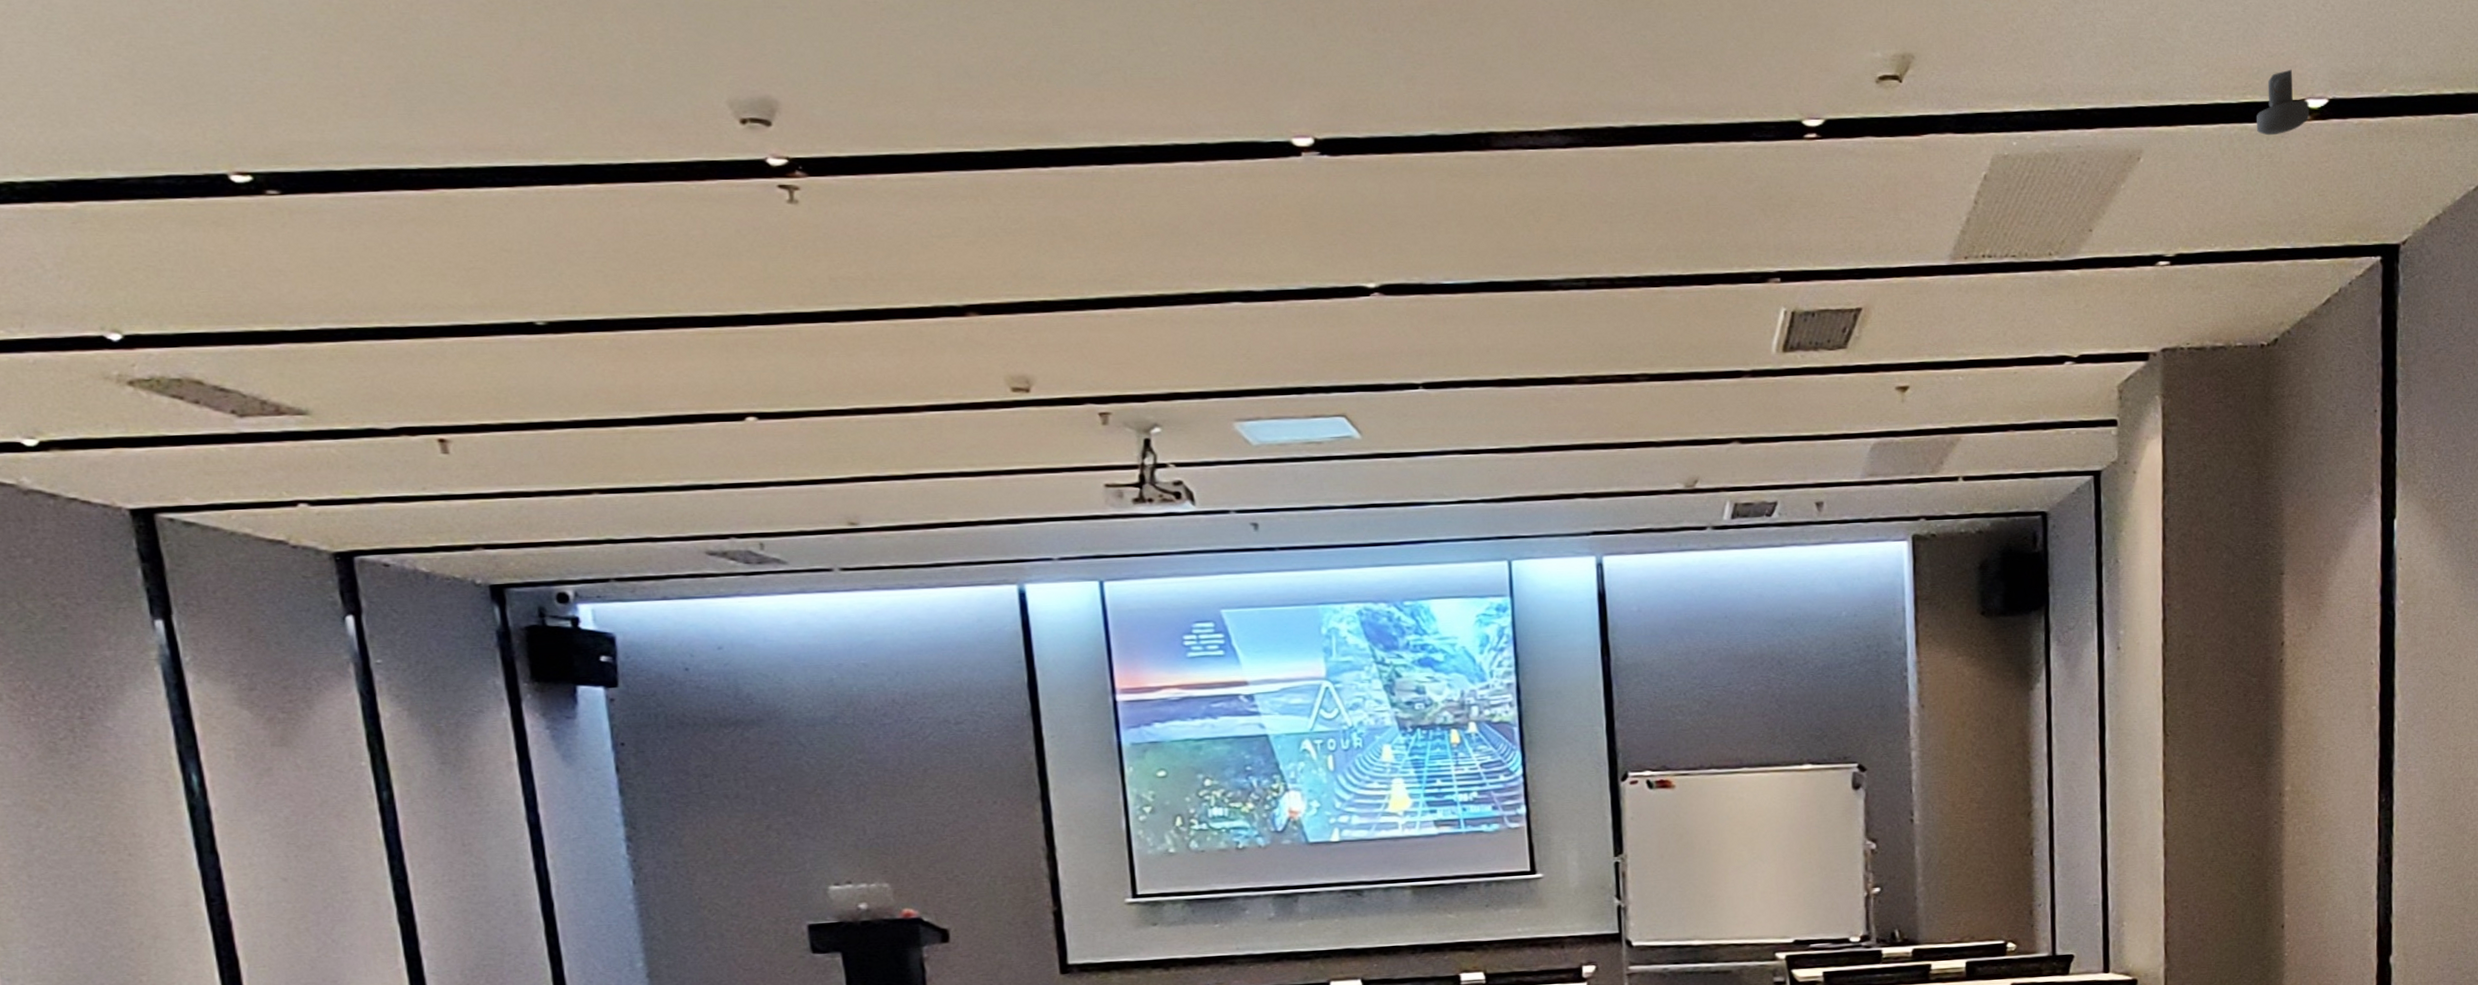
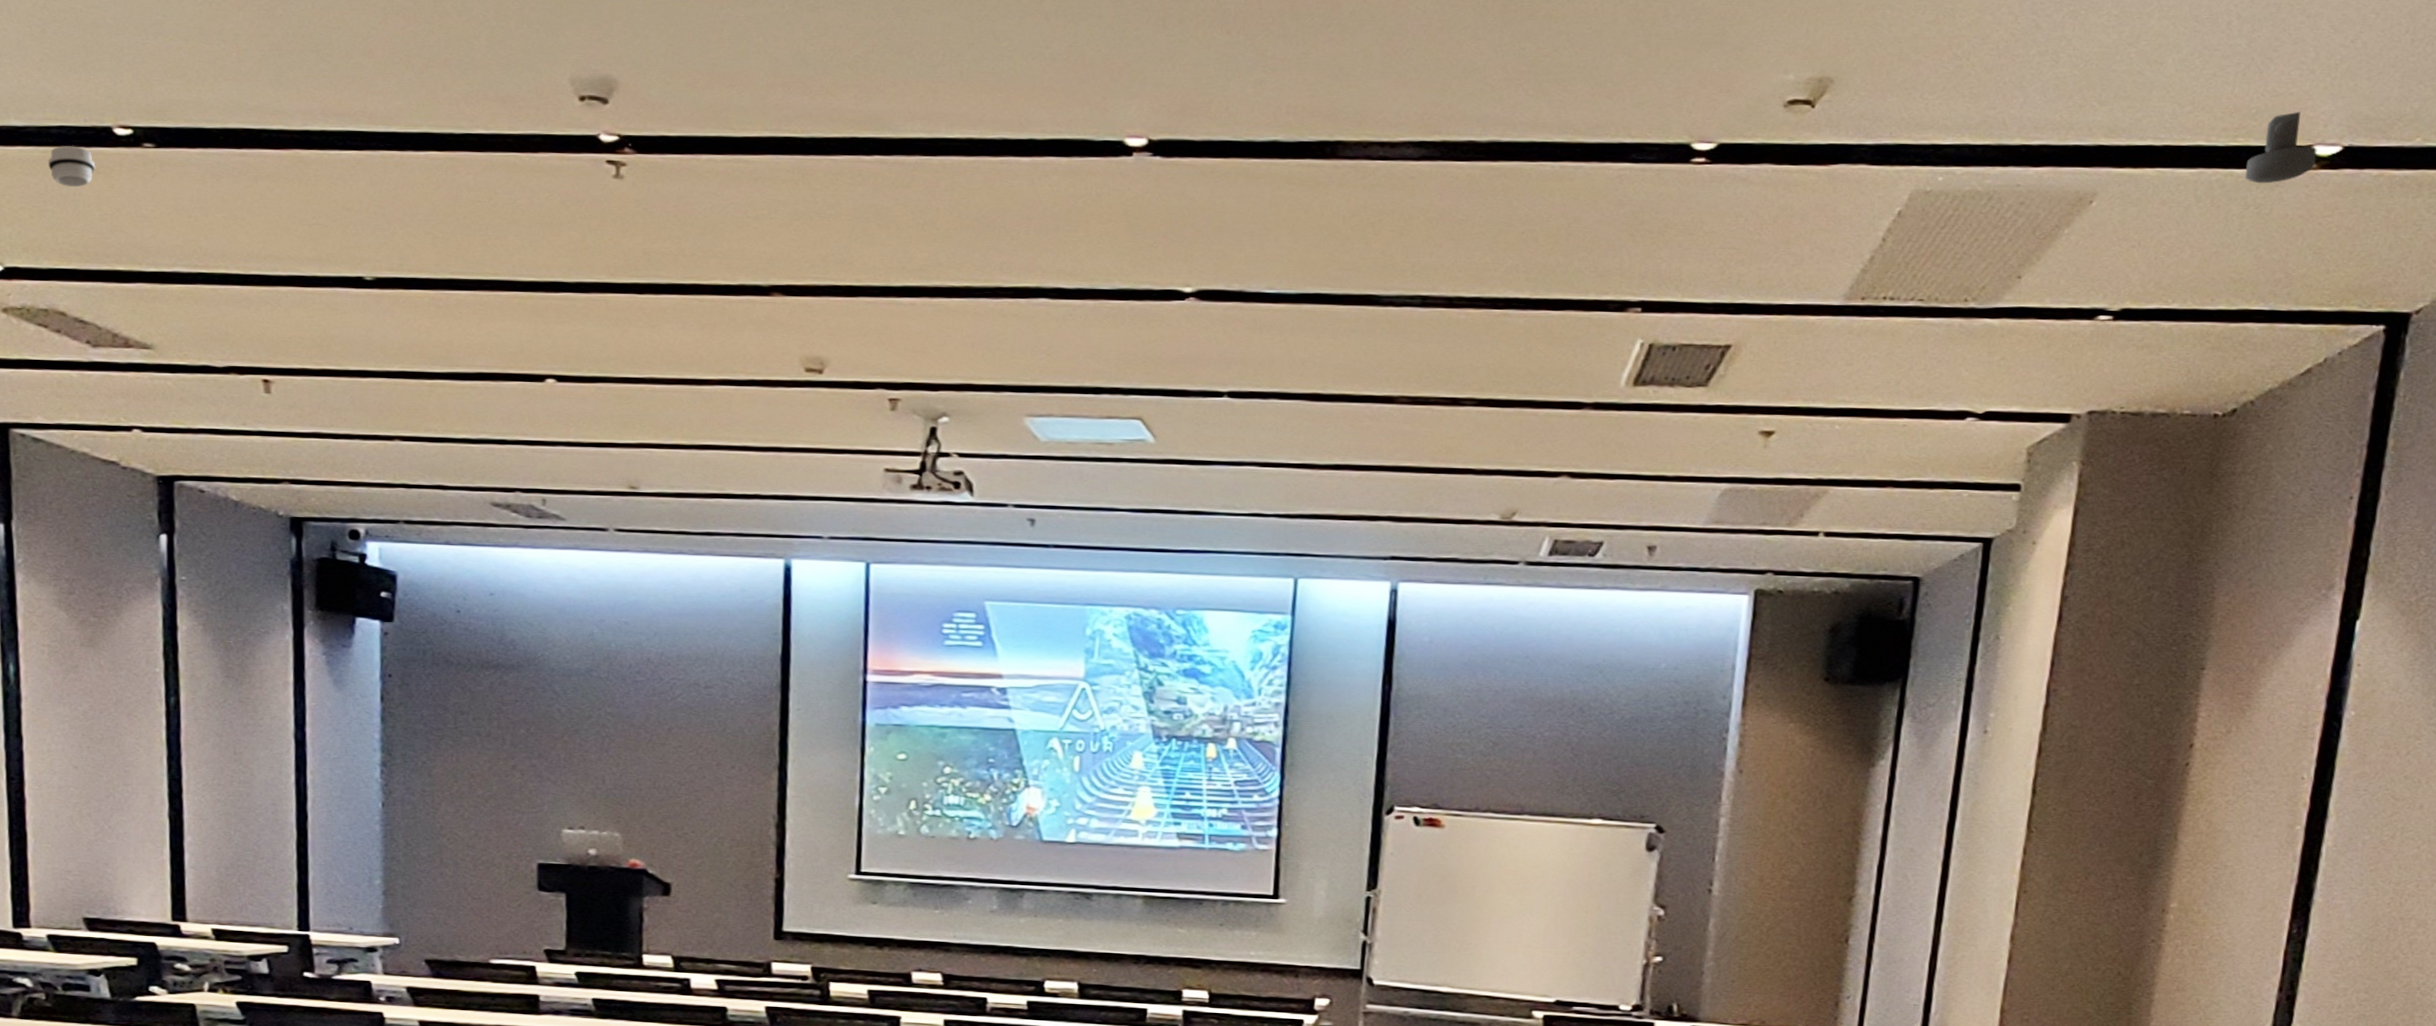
smoke detector: none [158,197,215,242] -> present [48,146,96,187]

